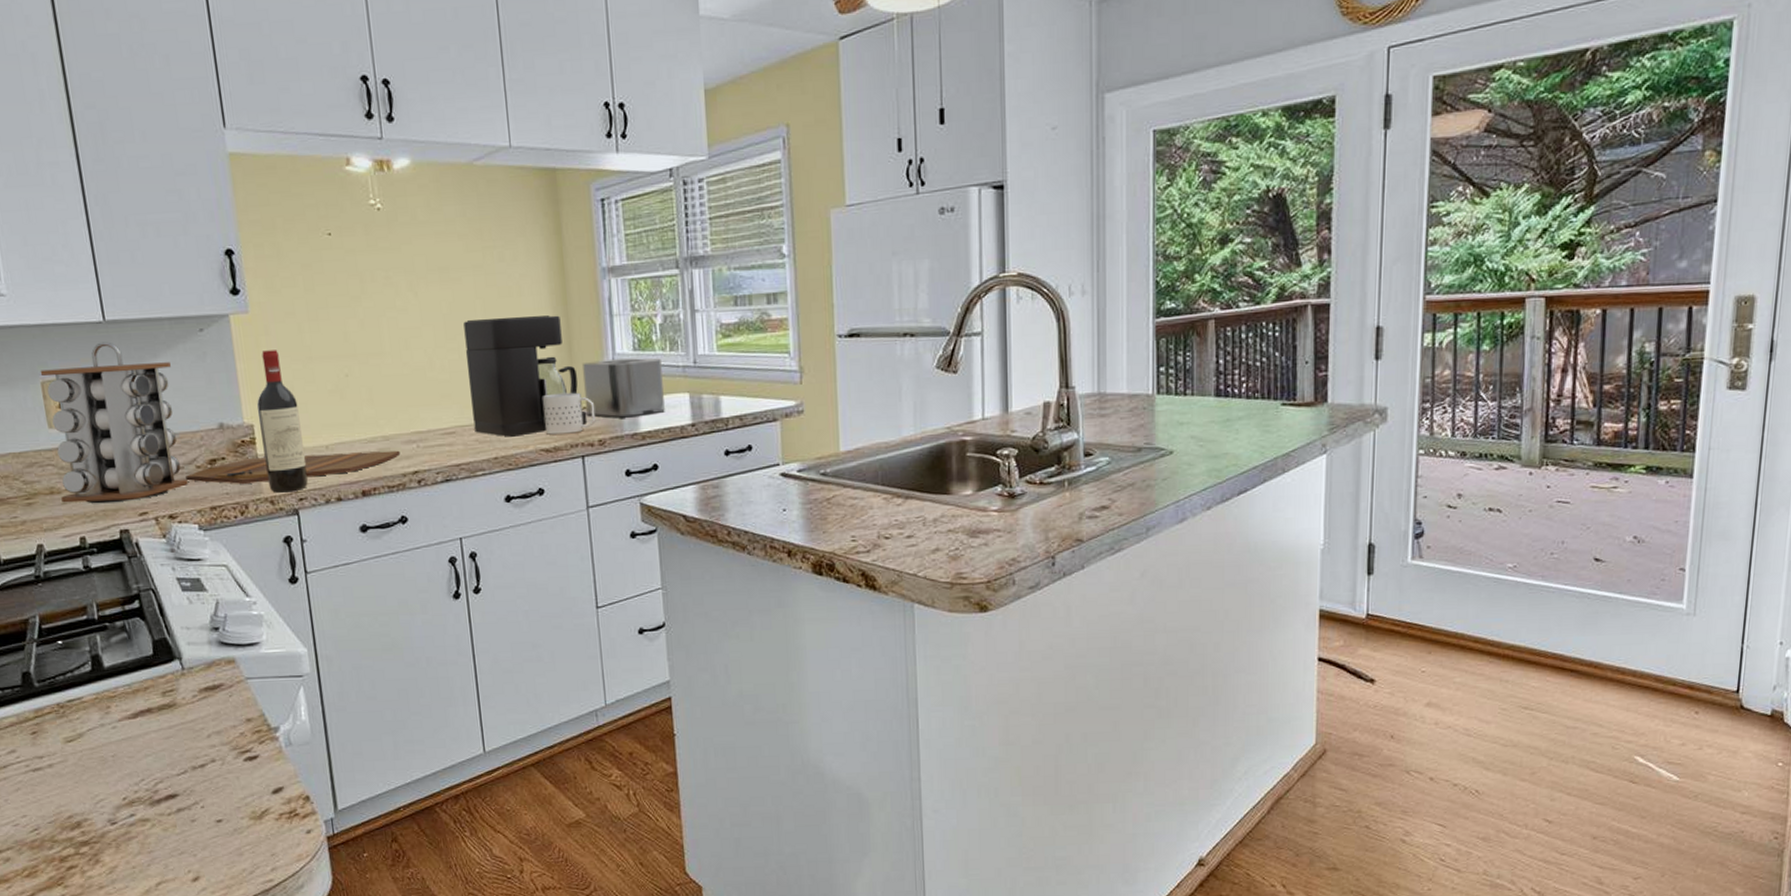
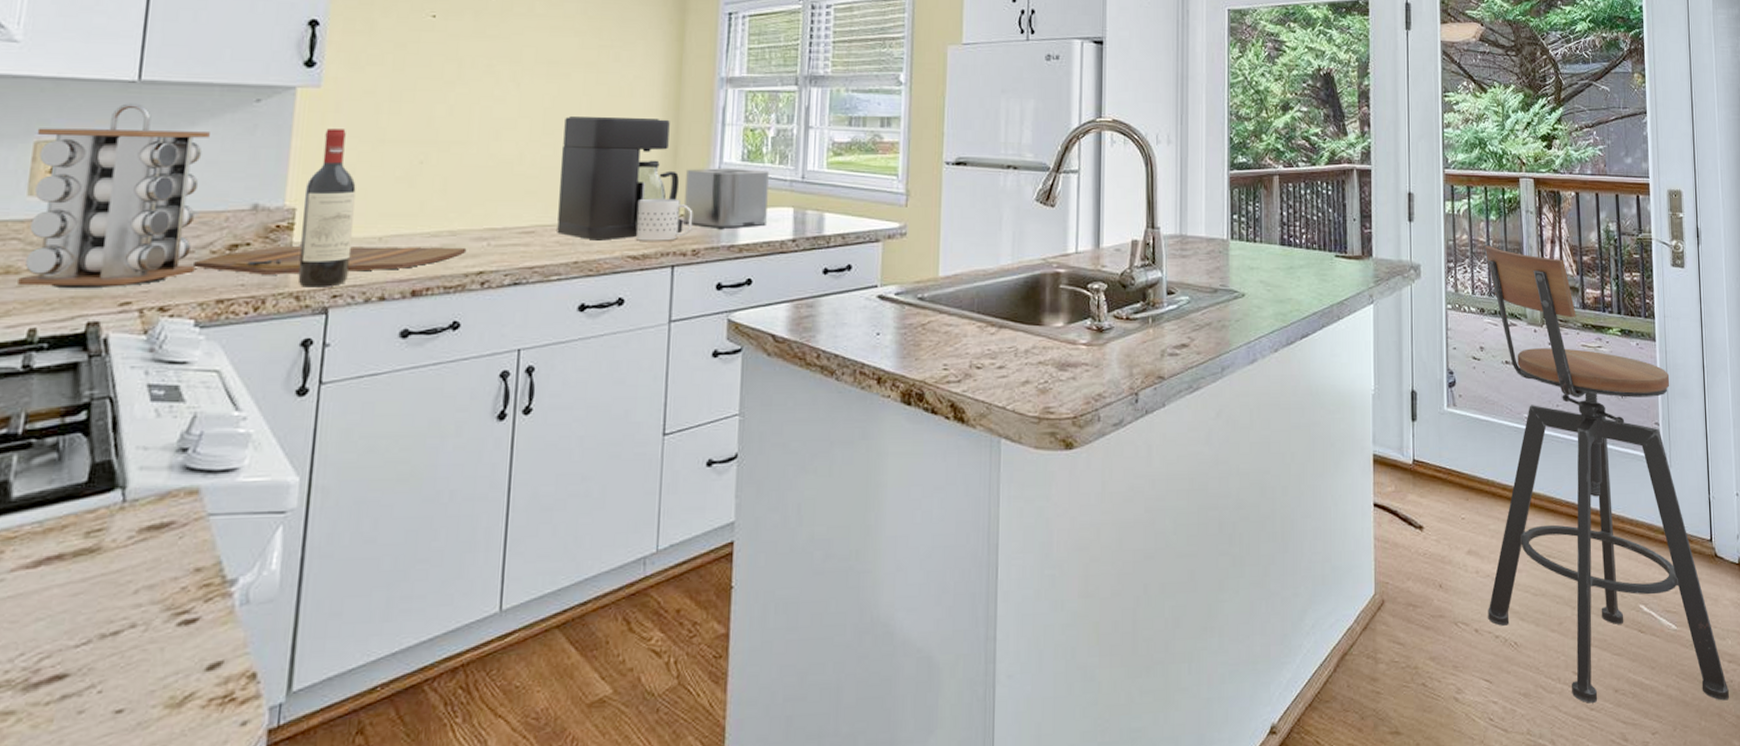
bar stool: none [1446,381,1738,850] -> present [1484,246,1730,703]

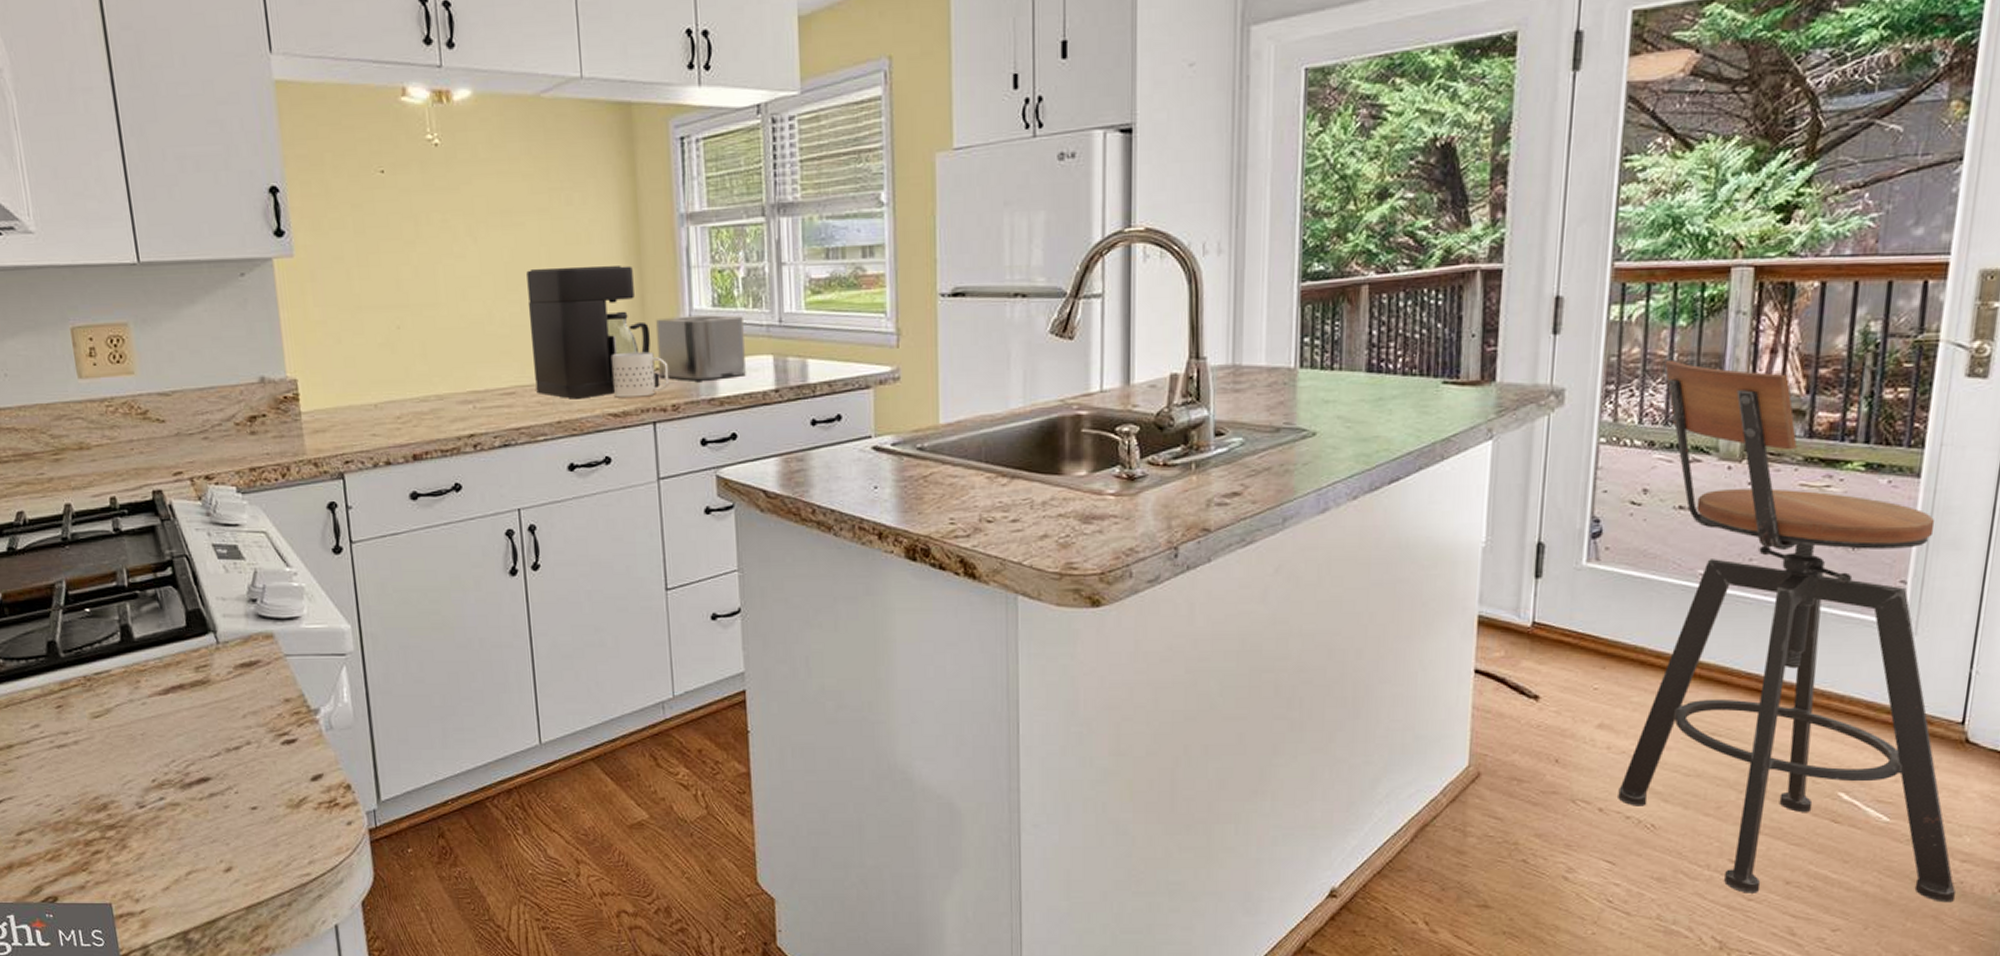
spice rack: present [17,103,210,289] -> none [69,285,226,462]
cutting board: present [193,246,467,275] -> none [223,411,455,444]
wine bottle: present [297,128,356,287] -> none [300,298,355,454]

